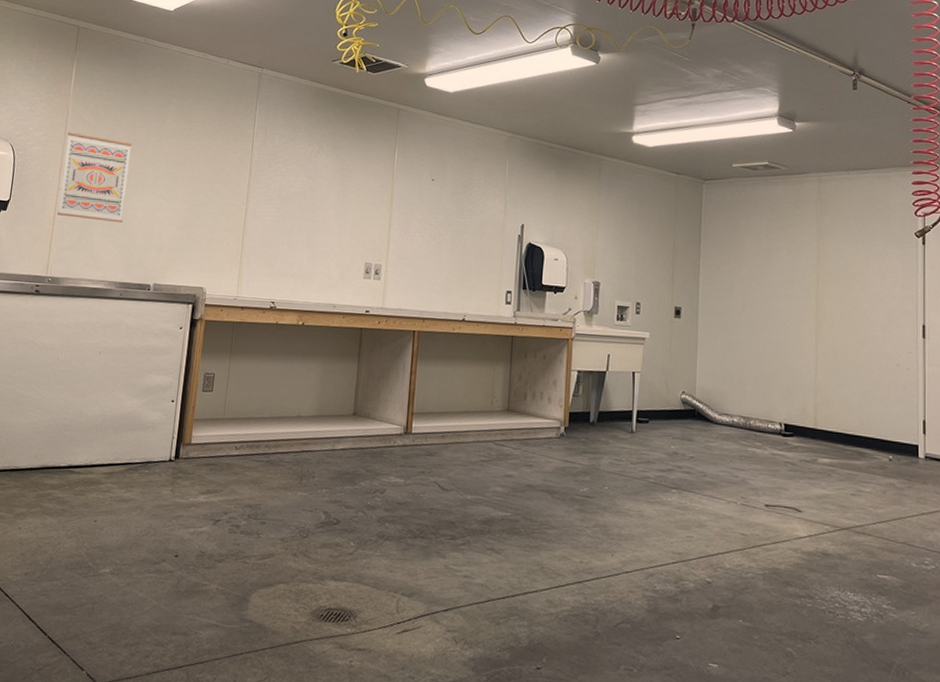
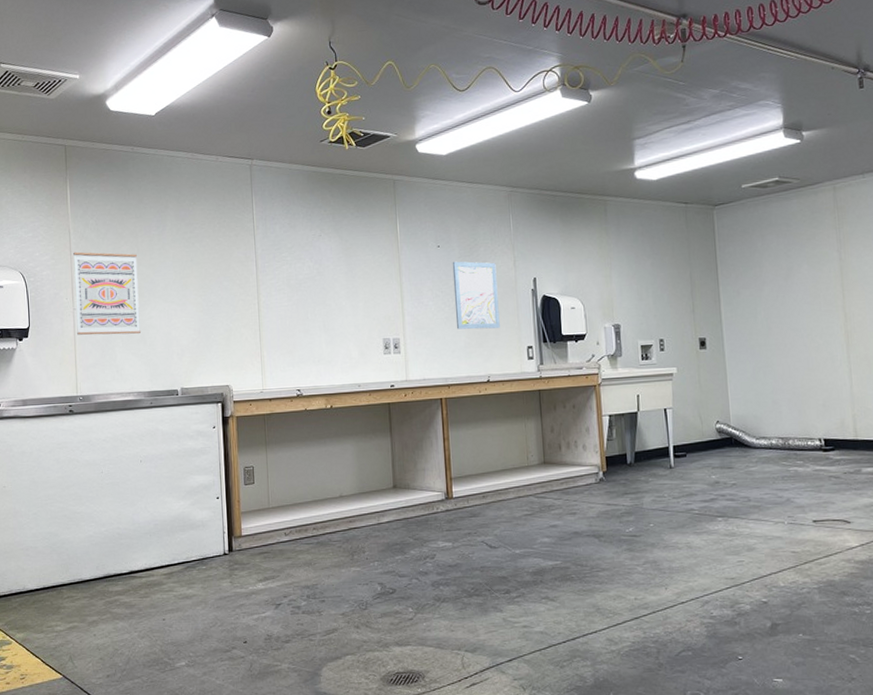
wall art: none [439,197,487,269] -> present [452,261,500,330]

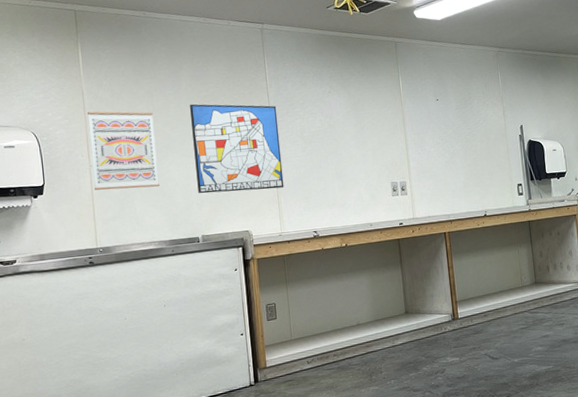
wall art: none [174,246,268,343] -> present [190,104,284,194]
wall art: present [452,261,500,330] -> none [450,112,494,172]

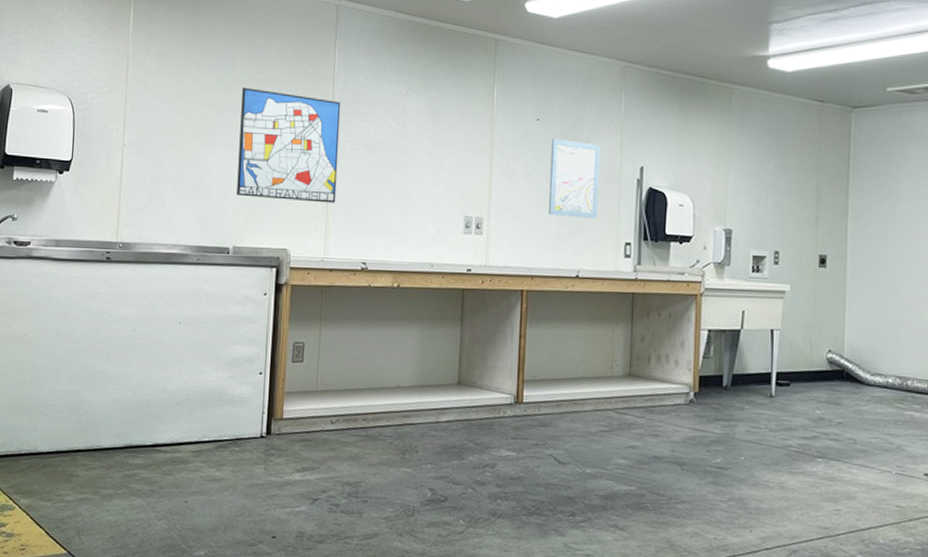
wall art: present [87,111,161,190] -> none [124,81,201,180]
wall art: none [450,112,494,172] -> present [548,138,600,218]

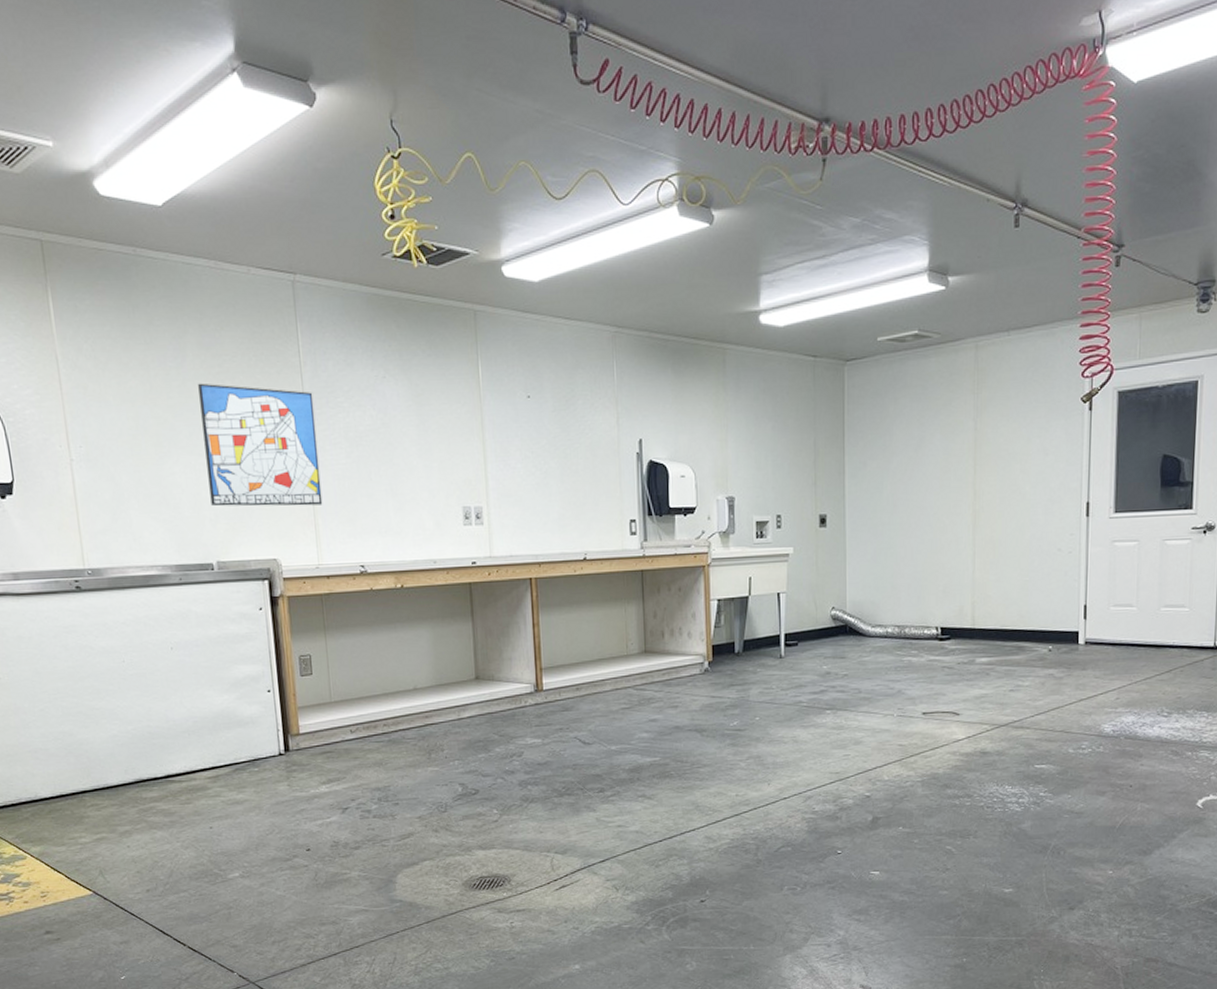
wall art: present [548,138,600,218] -> none [544,415,599,499]

